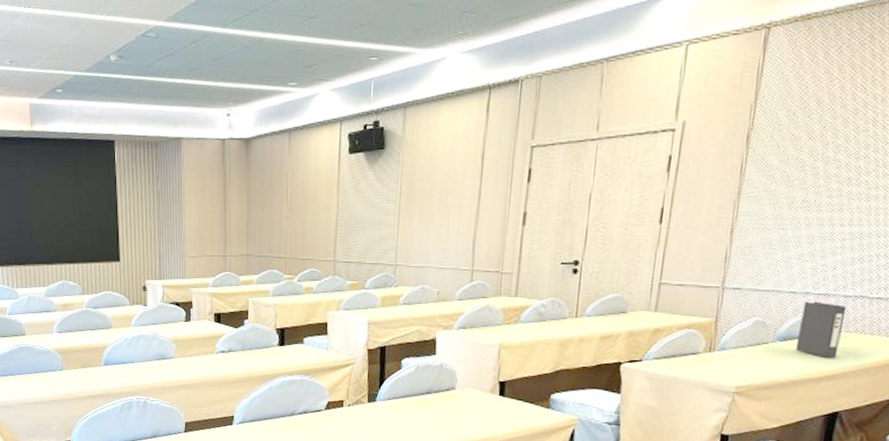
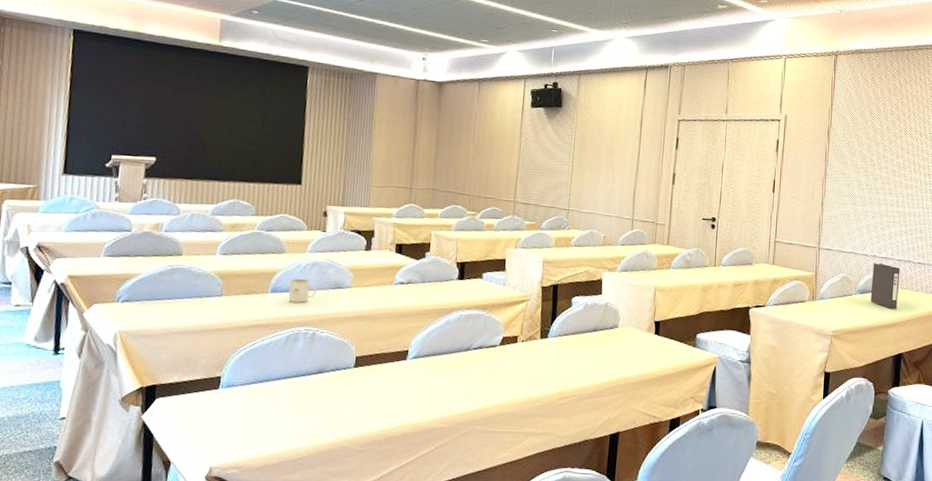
mug: none [119,351,144,374] -> present [288,278,317,303]

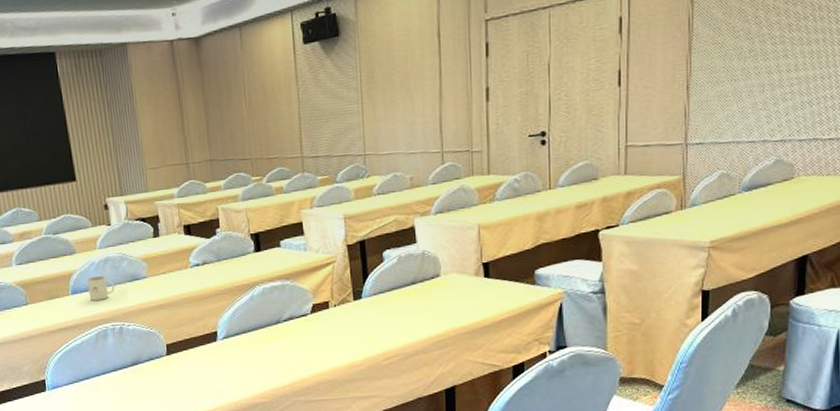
binder: present [870,262,900,310] -> none [760,148,803,204]

